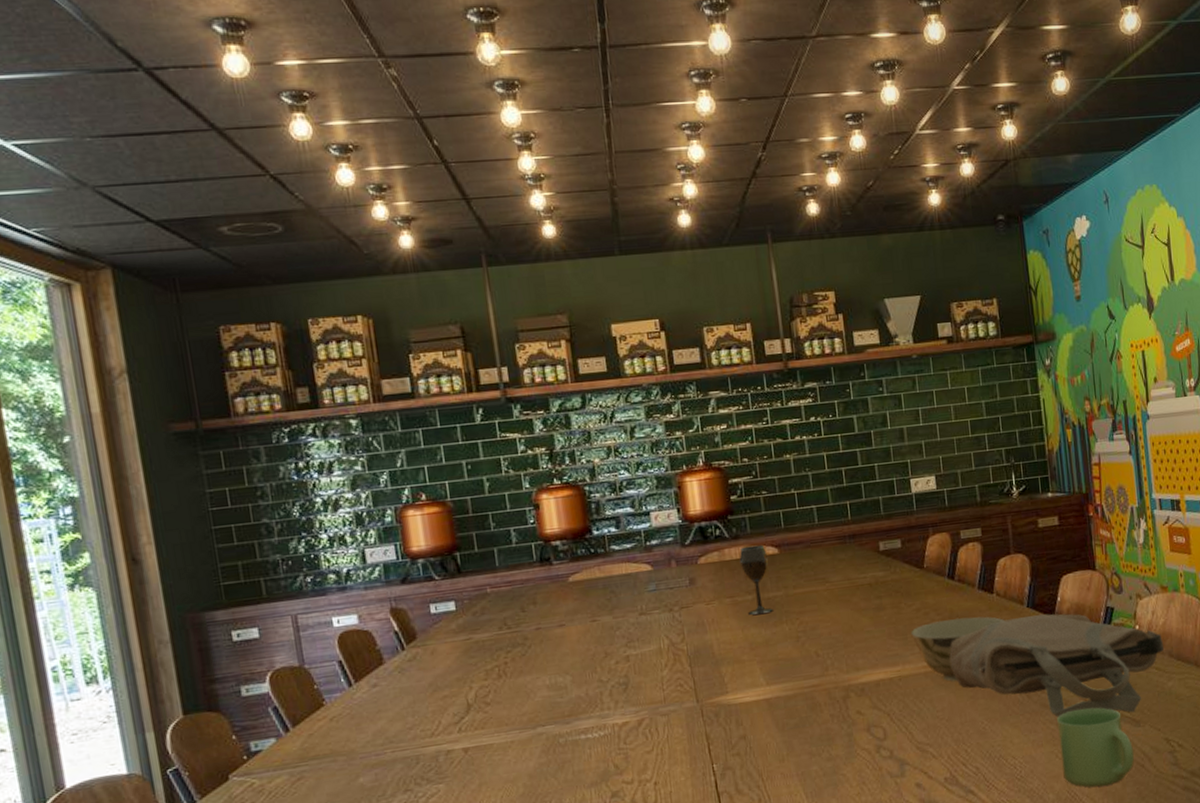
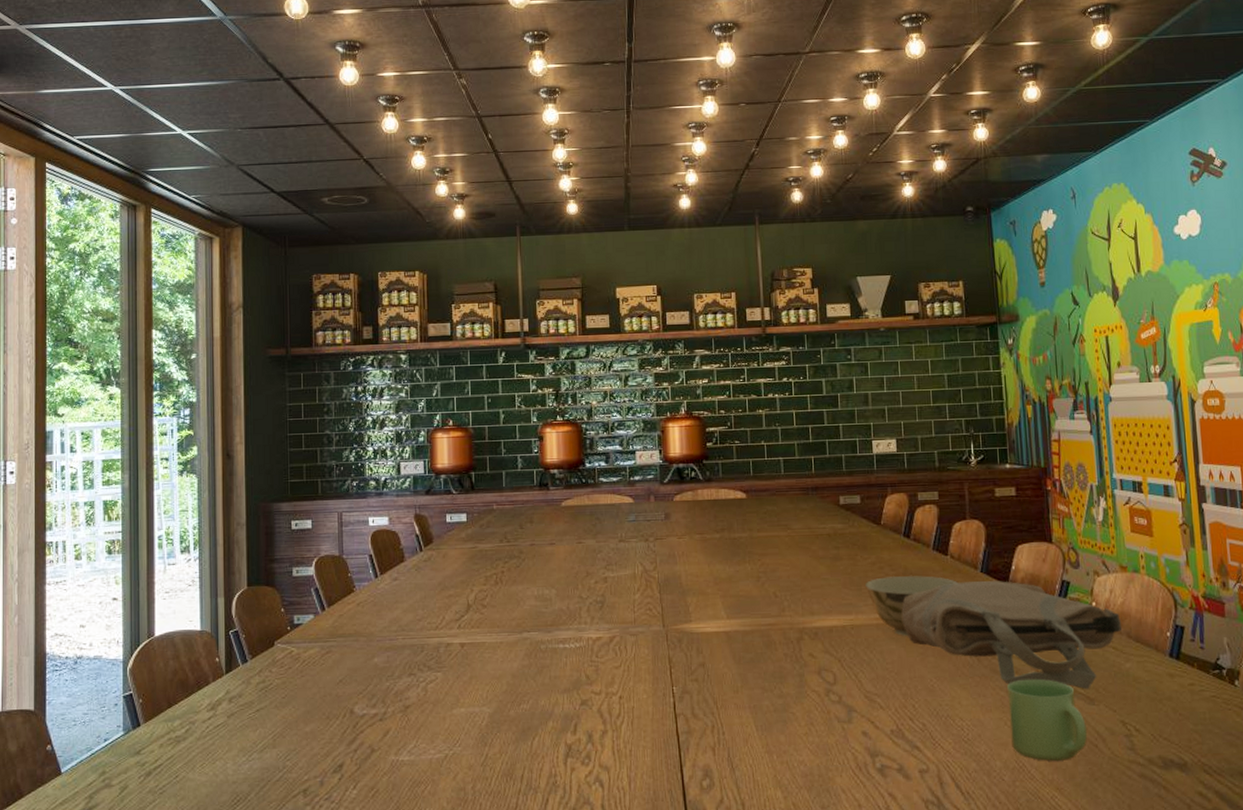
wine glass: present [739,544,773,615] -> none [710,489,738,553]

